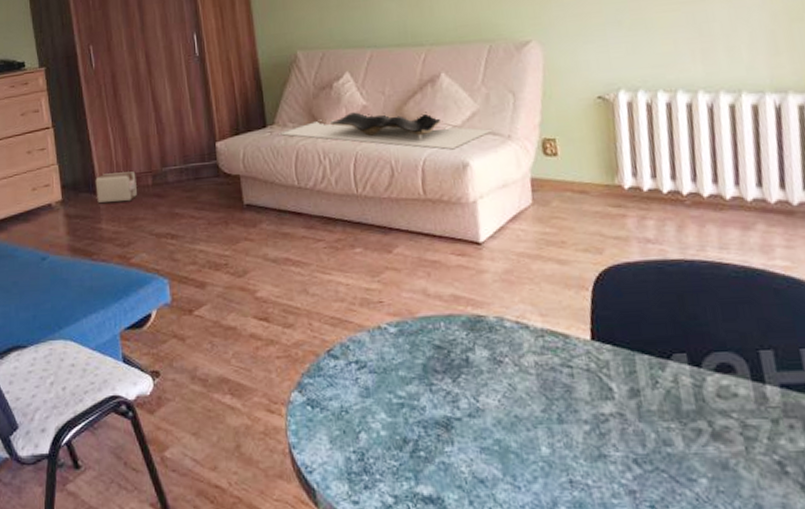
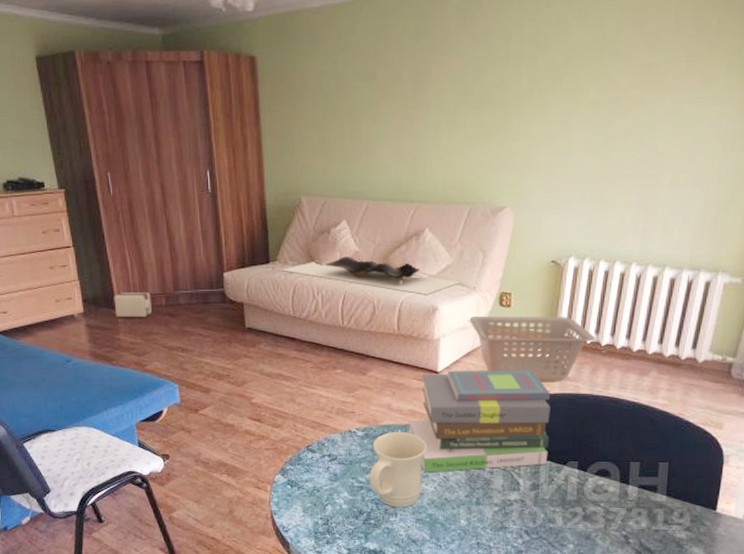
mug: none [410,325,482,432] -> present [369,432,428,508]
books: none [452,231,644,379] -> present [408,369,551,473]
laundry basket: none [509,162,674,248] -> present [469,317,596,383]

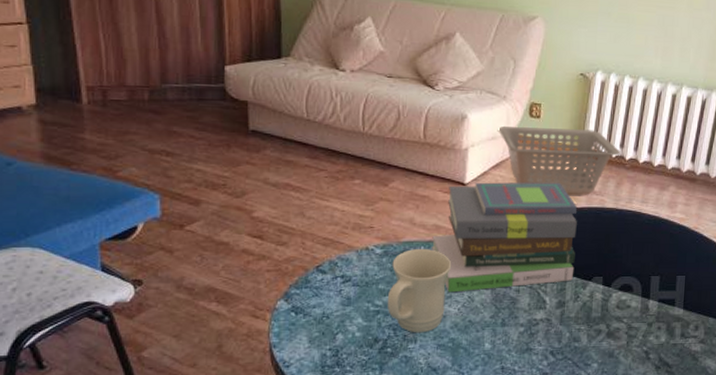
box: present [114,292,152,318] -> none [79,82,130,114]
throw blanket: present [279,256,462,295] -> none [292,56,492,103]

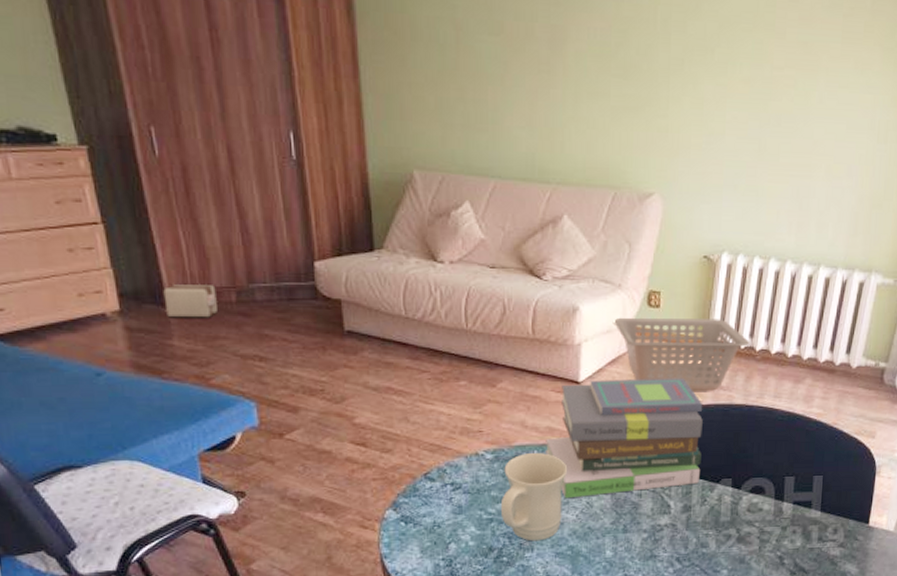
box: none [79,82,130,114] -> present [163,285,217,318]

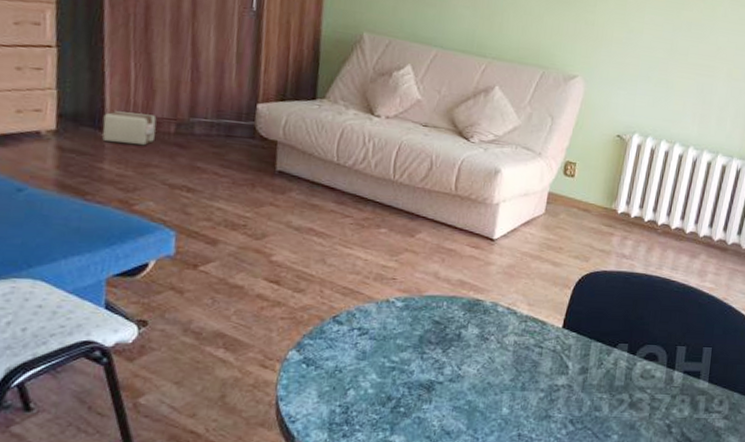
mug: present [500,453,568,542] -> none [403,304,475,393]
books: present [546,377,703,499] -> none [454,239,607,352]
laundry basket: present [614,318,750,392] -> none [531,183,653,259]

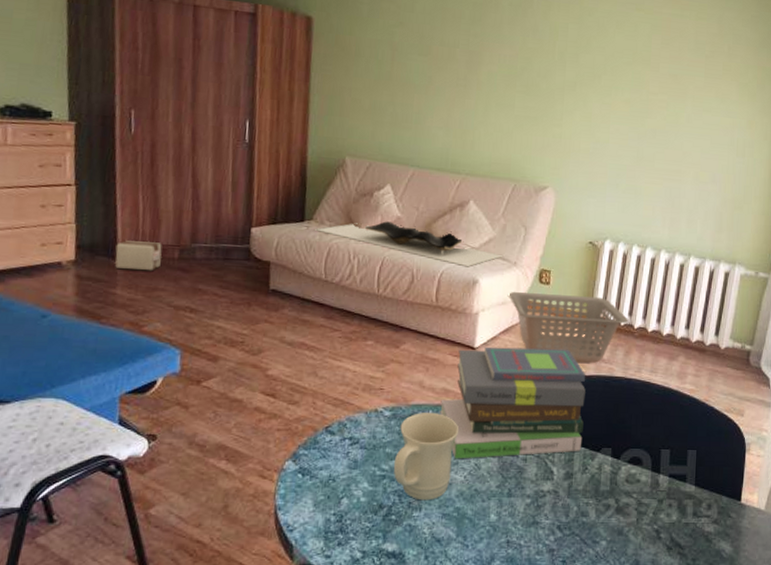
throw blanket: none [326,103,528,156] -> present [314,221,504,267]
mug: none [403,304,475,393] -> present [393,413,460,501]
books: none [454,239,607,352] -> present [440,347,586,459]
laundry basket: none [531,183,653,259] -> present [508,292,629,364]

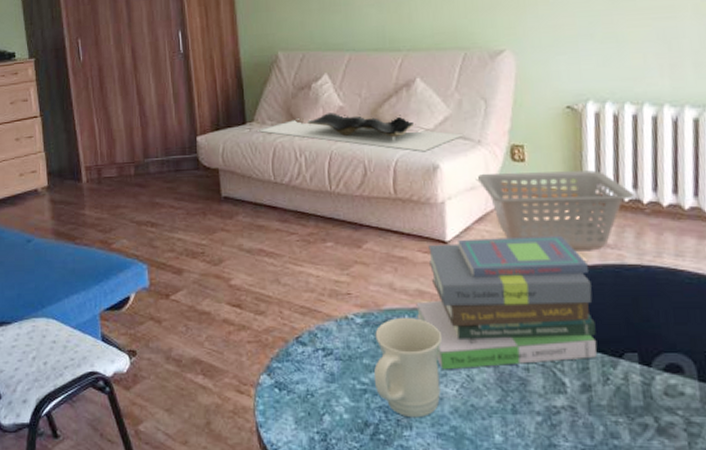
box: present [115,240,162,272] -> none [80,161,120,191]

